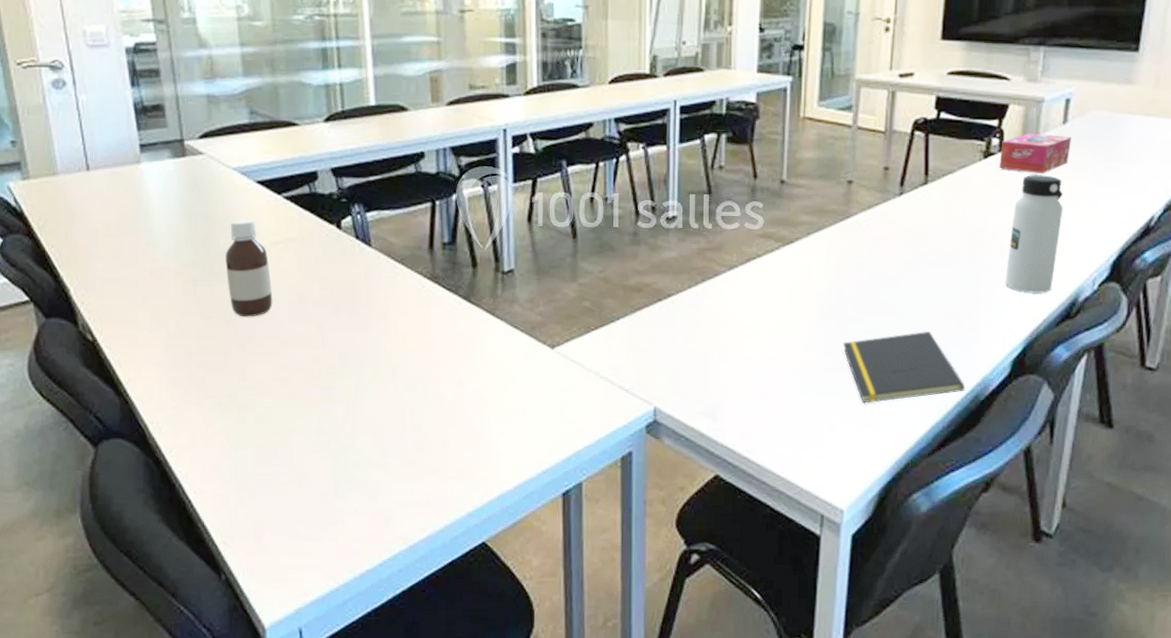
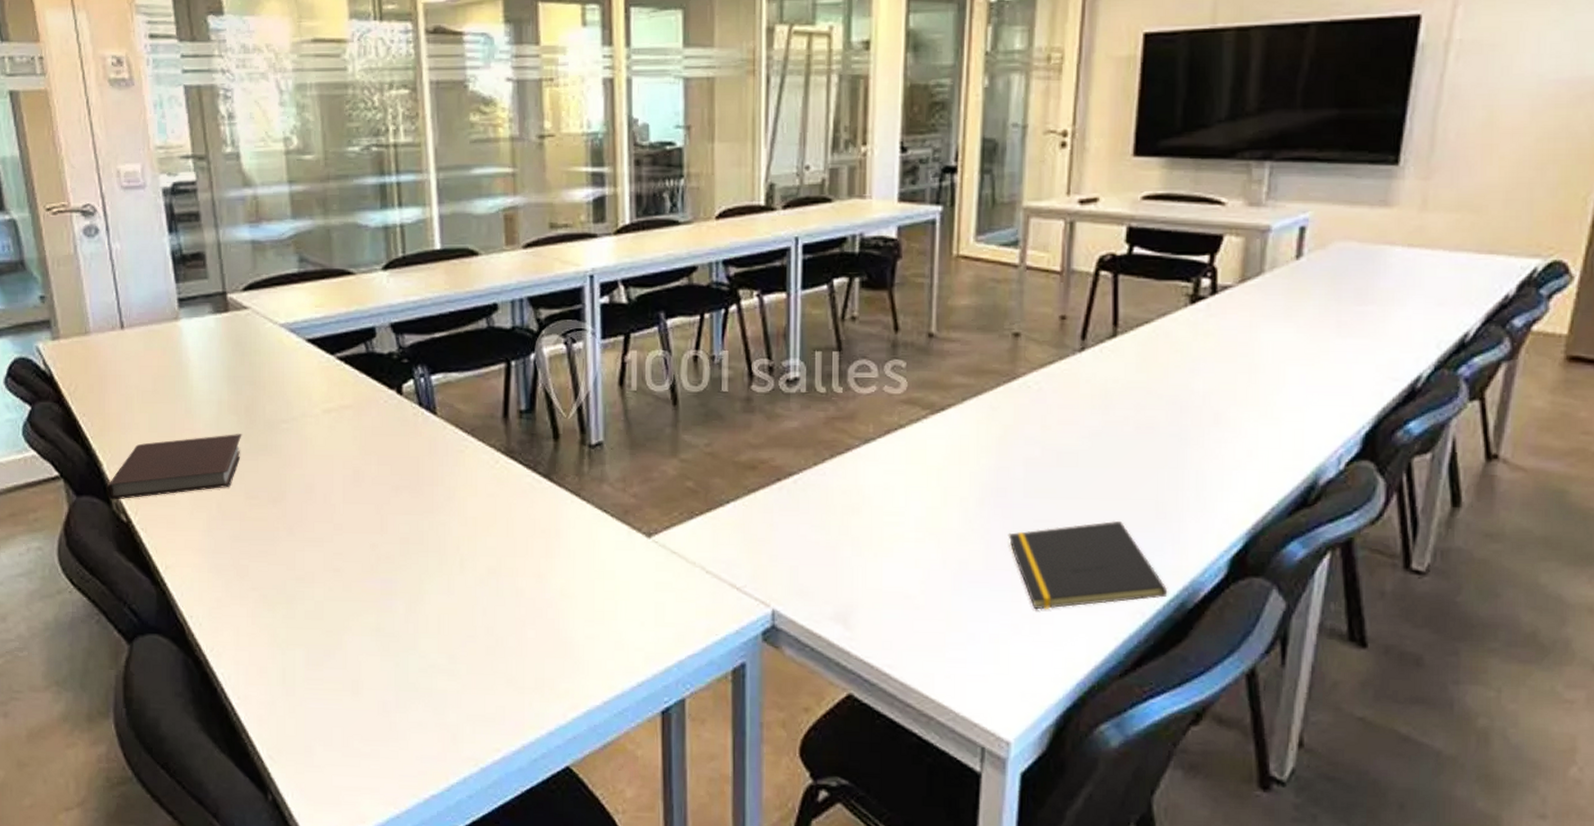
notebook: none [74,263,198,321] -> present [107,434,242,500]
bottle: present [225,218,273,317] -> none [271,382,325,497]
tissue box: present [999,133,1071,174] -> none [1211,271,1308,323]
water bottle: present [1004,174,1064,293] -> none [1218,323,1298,474]

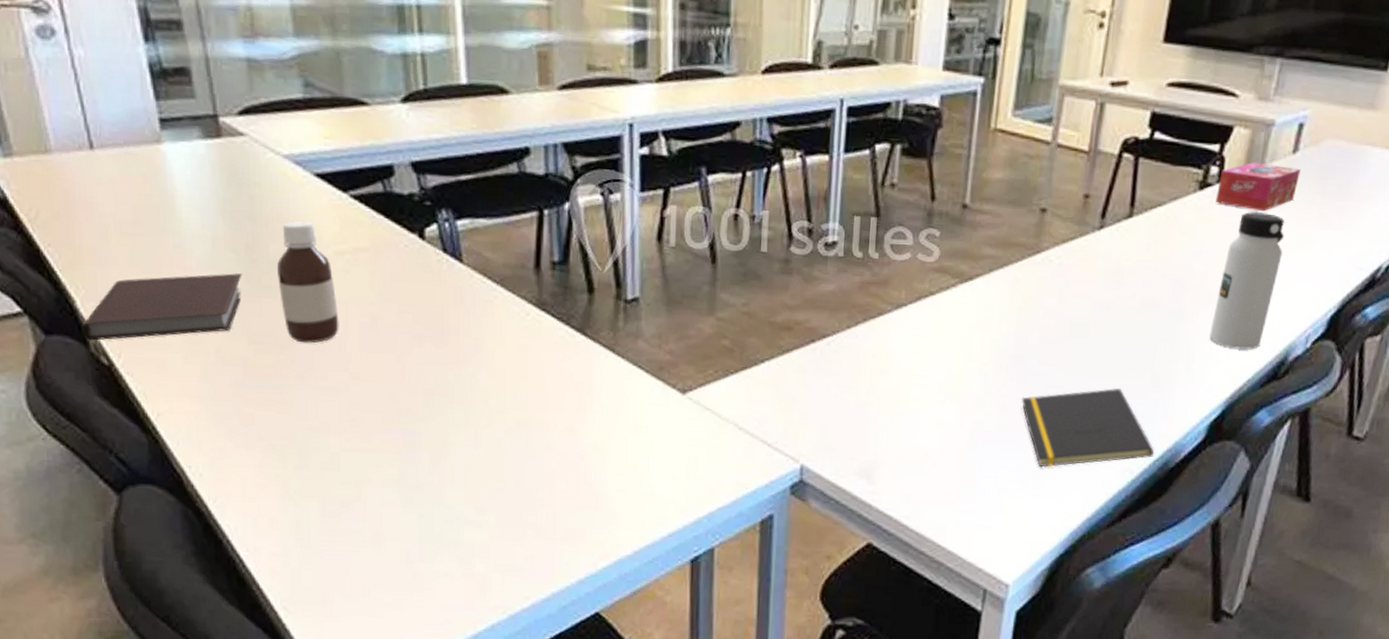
bottle: none [271,382,325,497] -> present [276,220,339,344]
tissue box: none [1211,271,1308,323] -> present [1216,162,1301,212]
water bottle: none [1218,323,1298,474] -> present [1208,211,1285,350]

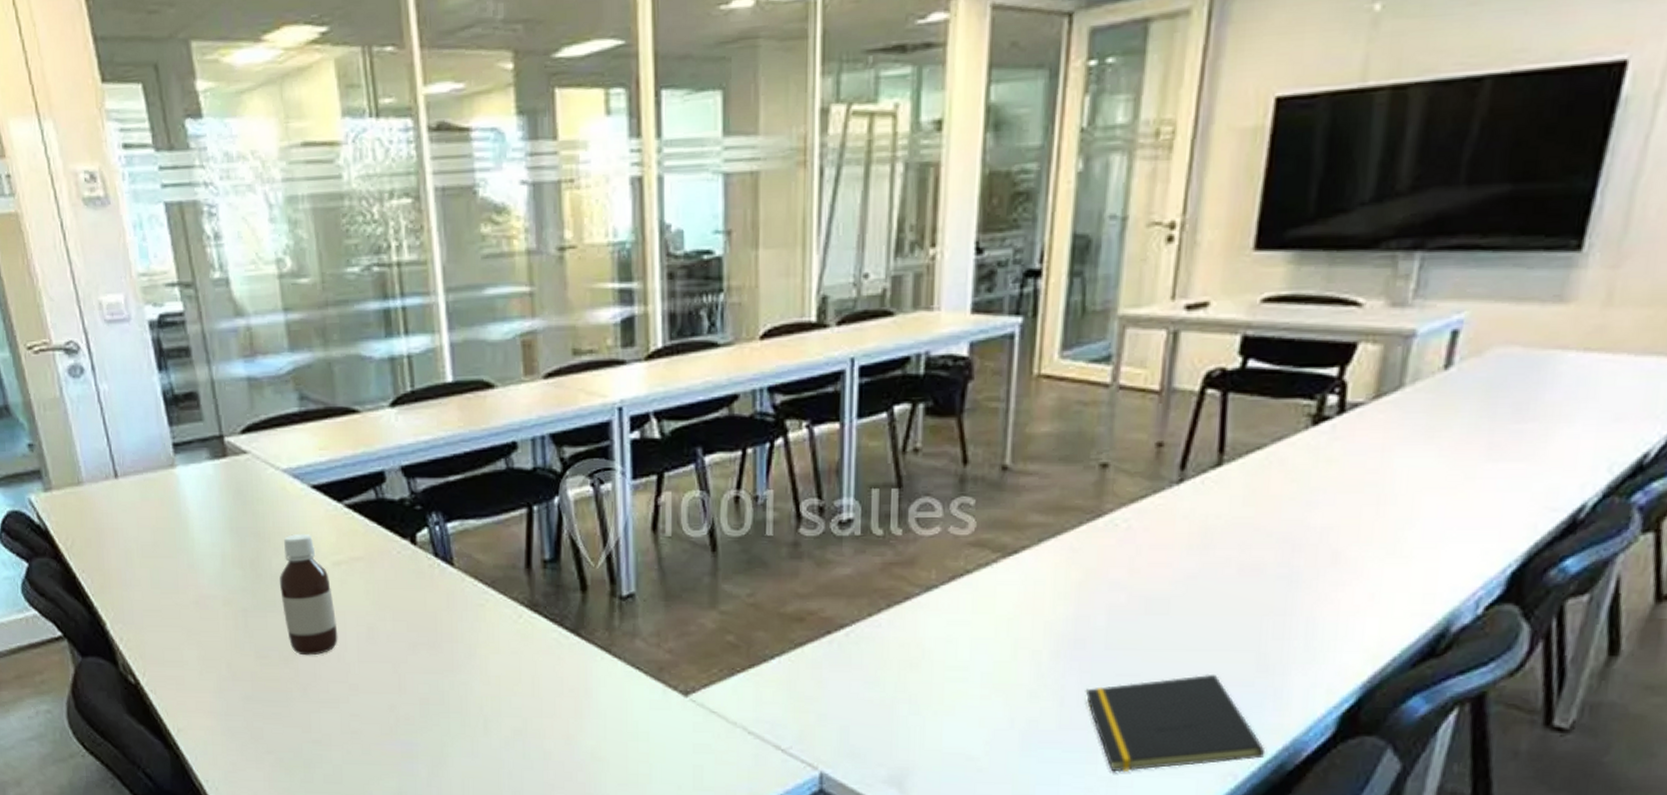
notebook: present [83,273,242,341] -> none [113,589,249,661]
water bottle: present [1208,211,1285,350] -> none [1334,446,1438,620]
tissue box: present [1216,162,1301,212] -> none [1336,385,1457,446]

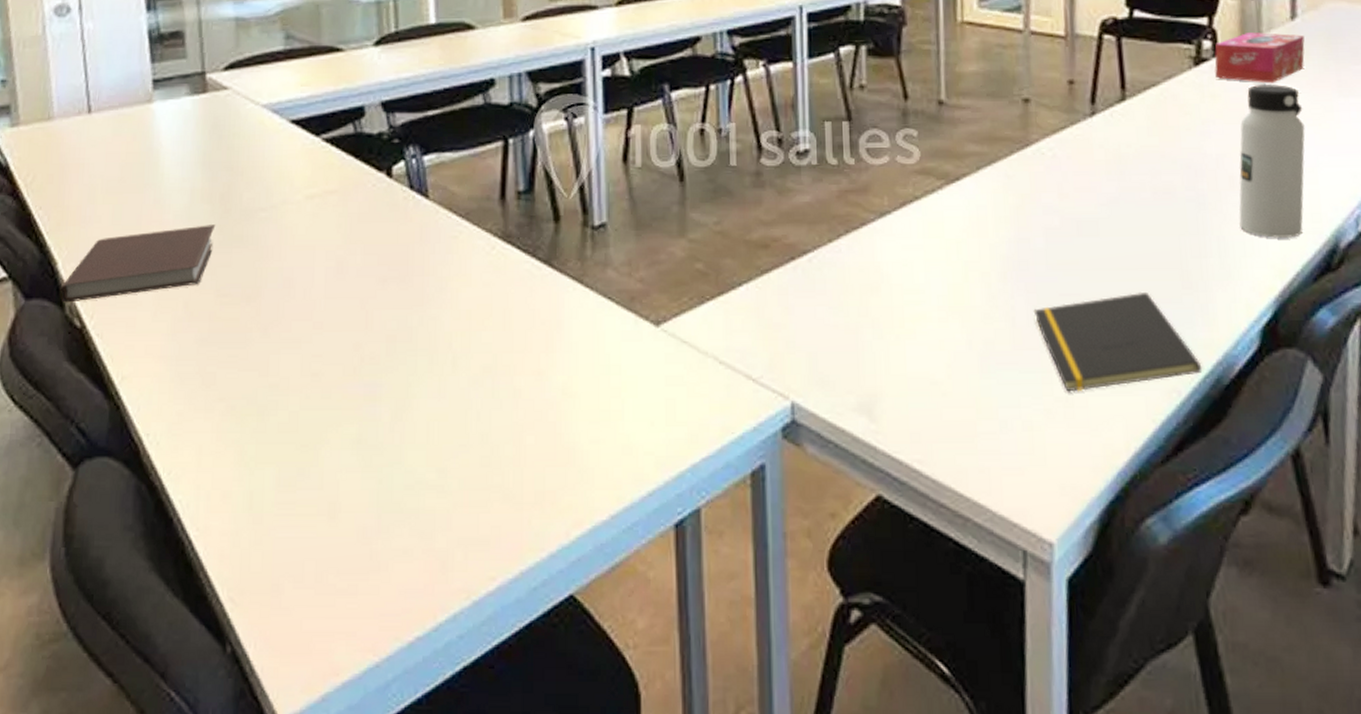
notebook: none [113,589,249,661] -> present [61,225,216,303]
bottle: present [279,533,338,656] -> none [248,167,306,293]
water bottle: none [1334,446,1438,620] -> present [1238,83,1305,238]
tissue box: none [1336,385,1457,446] -> present [1214,32,1305,83]

